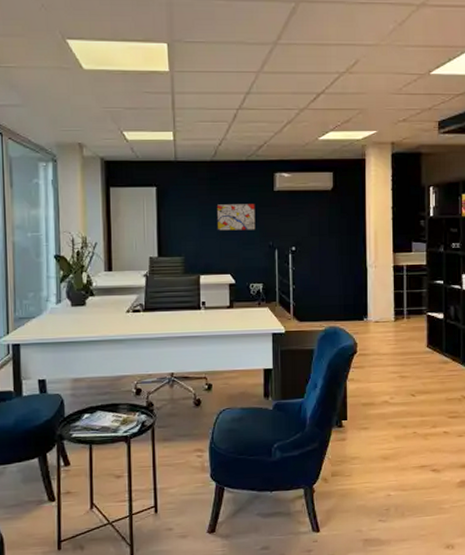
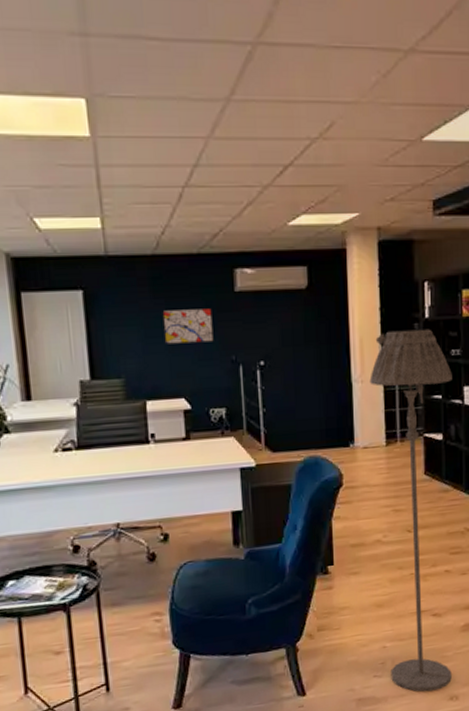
floor lamp: none [382,225,453,539] -> present [369,329,452,692]

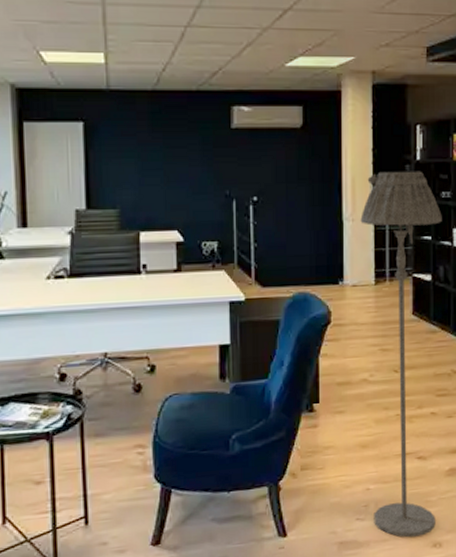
wall art: present [162,307,214,344] -> none [160,142,209,177]

